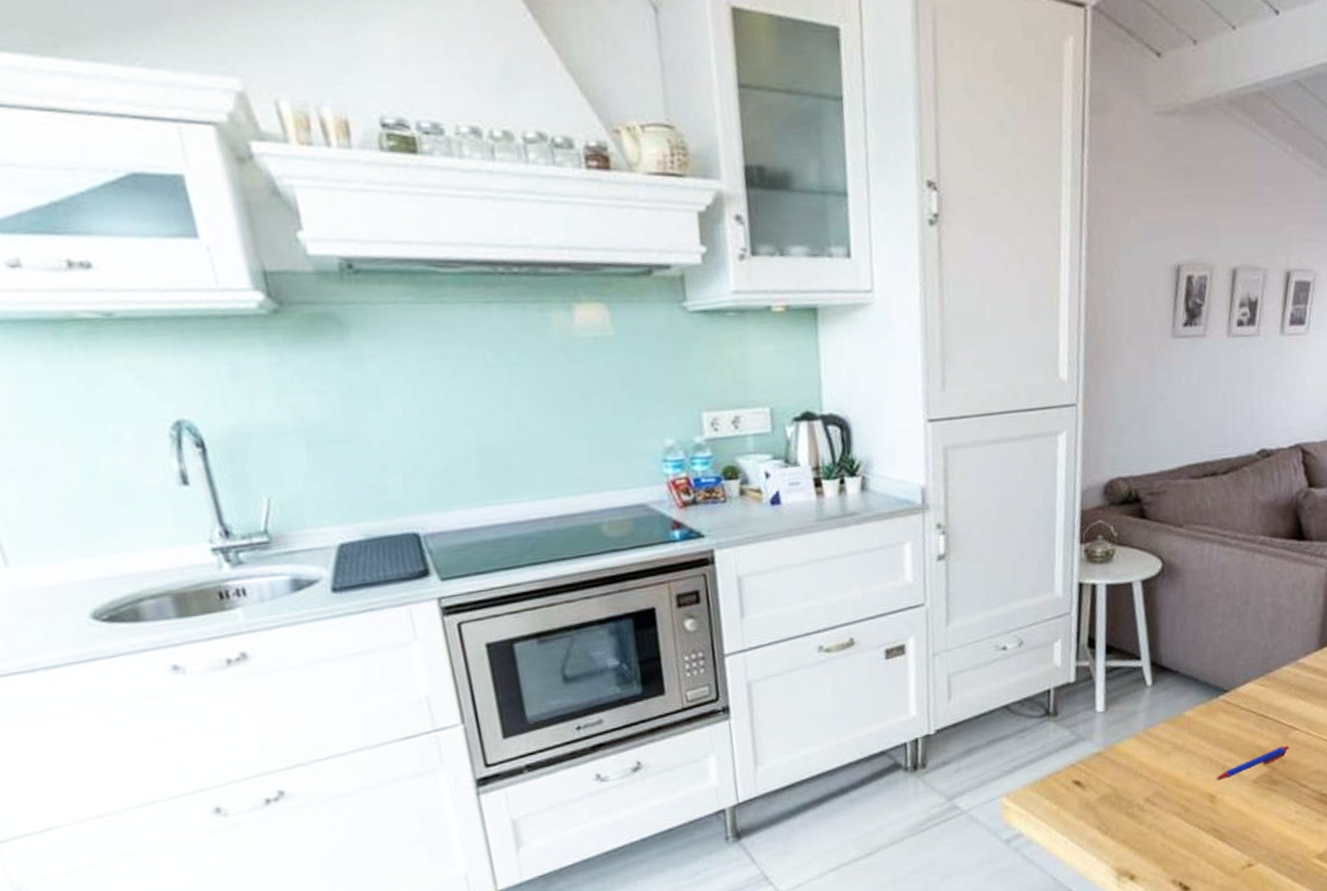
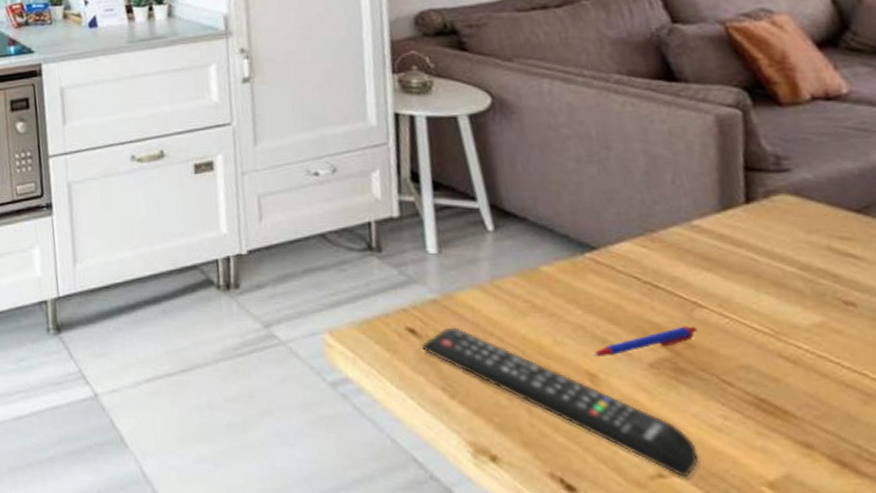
remote control: none [1084,774,1276,863] -> present [421,327,700,478]

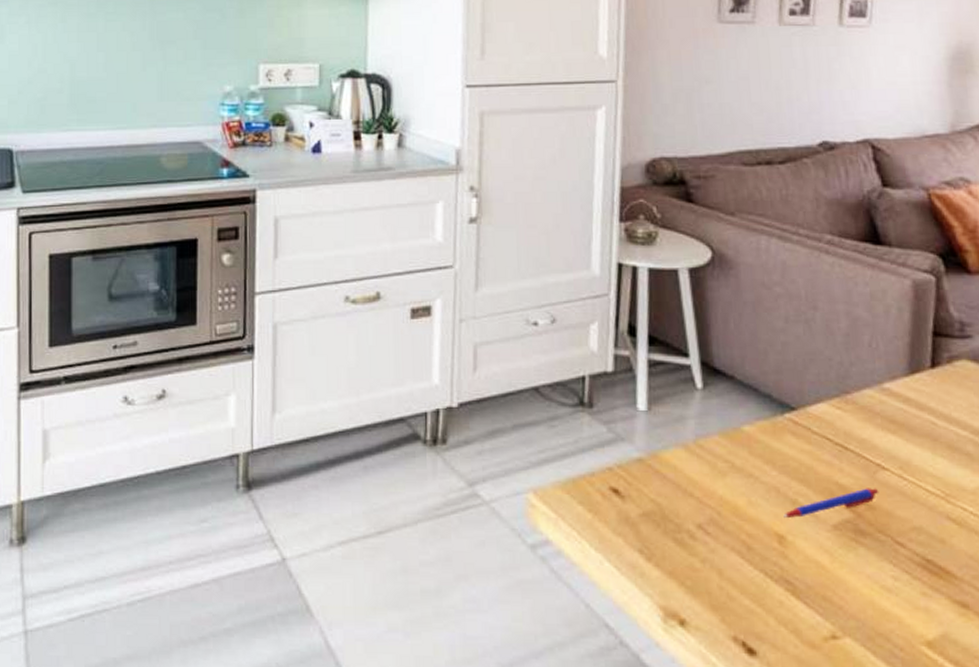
remote control: present [421,327,700,478] -> none [623,487,869,638]

